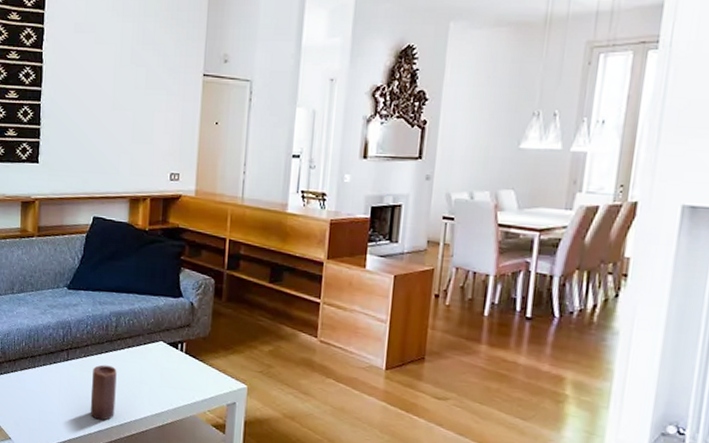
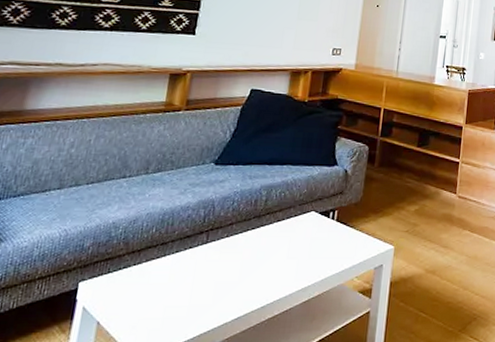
candle: present [90,365,117,421] -> none [228,243,263,306]

